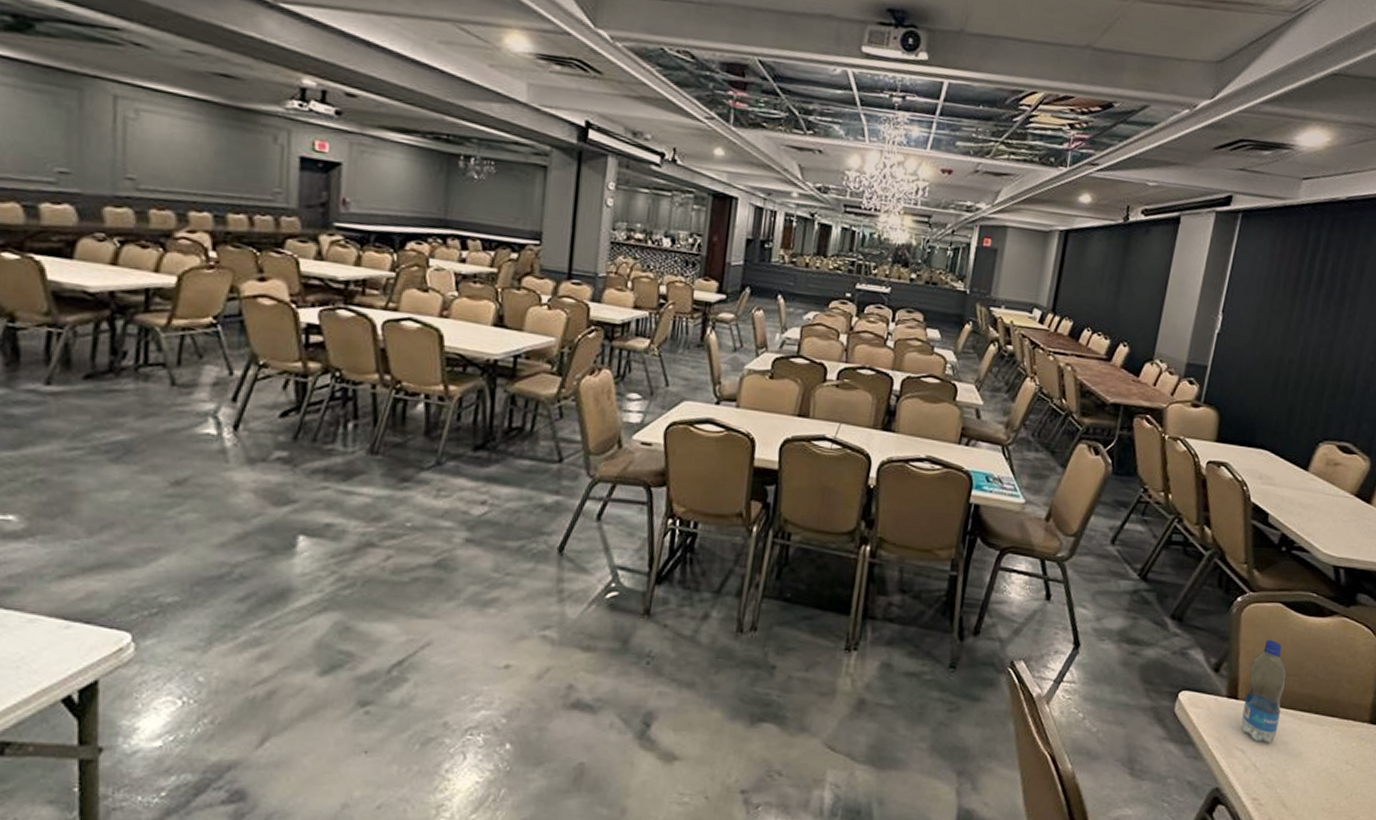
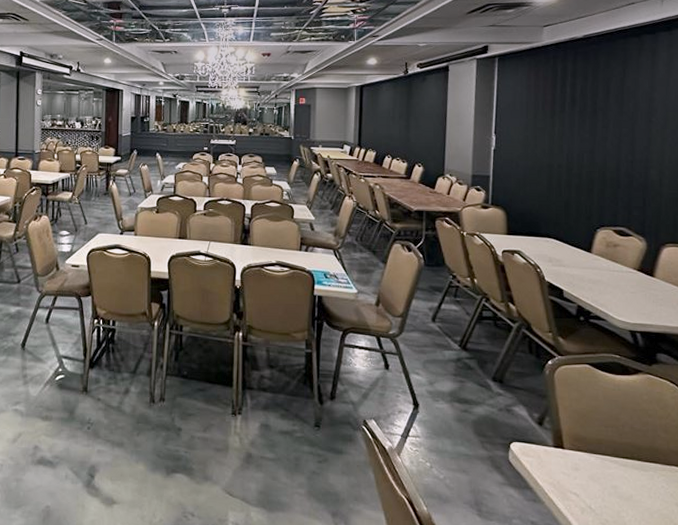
bottle: present [1241,639,1287,744] -> none [570,396,606,488]

